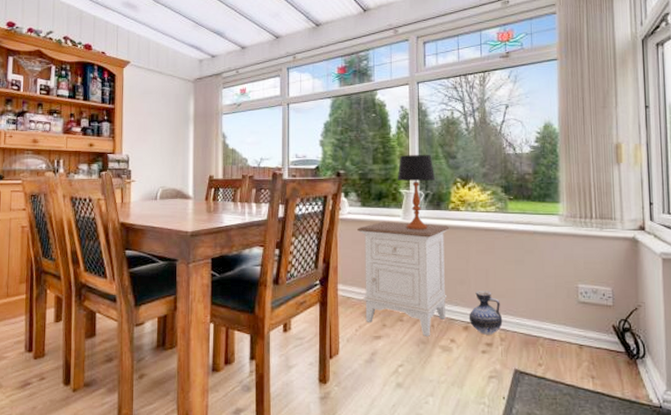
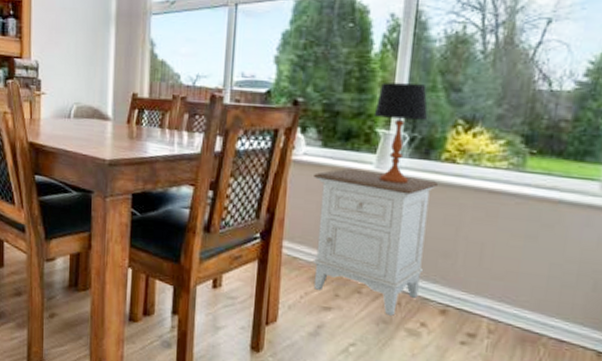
ceramic jug: present [468,291,503,335] -> none [448,268,495,324]

